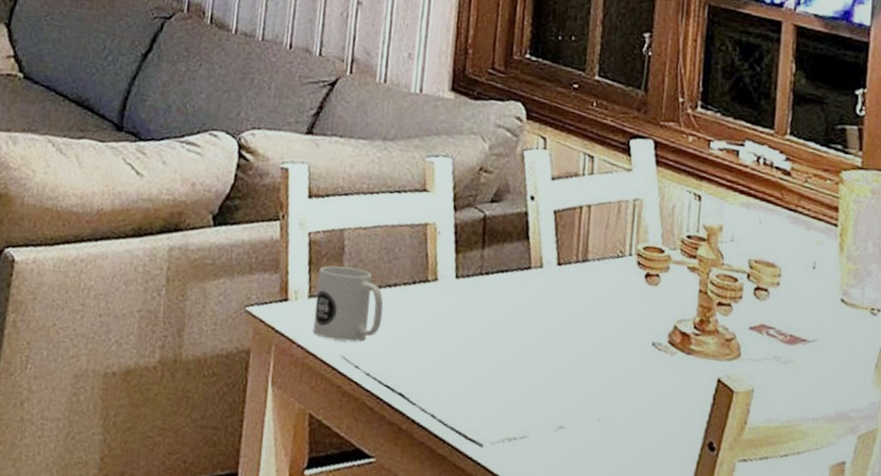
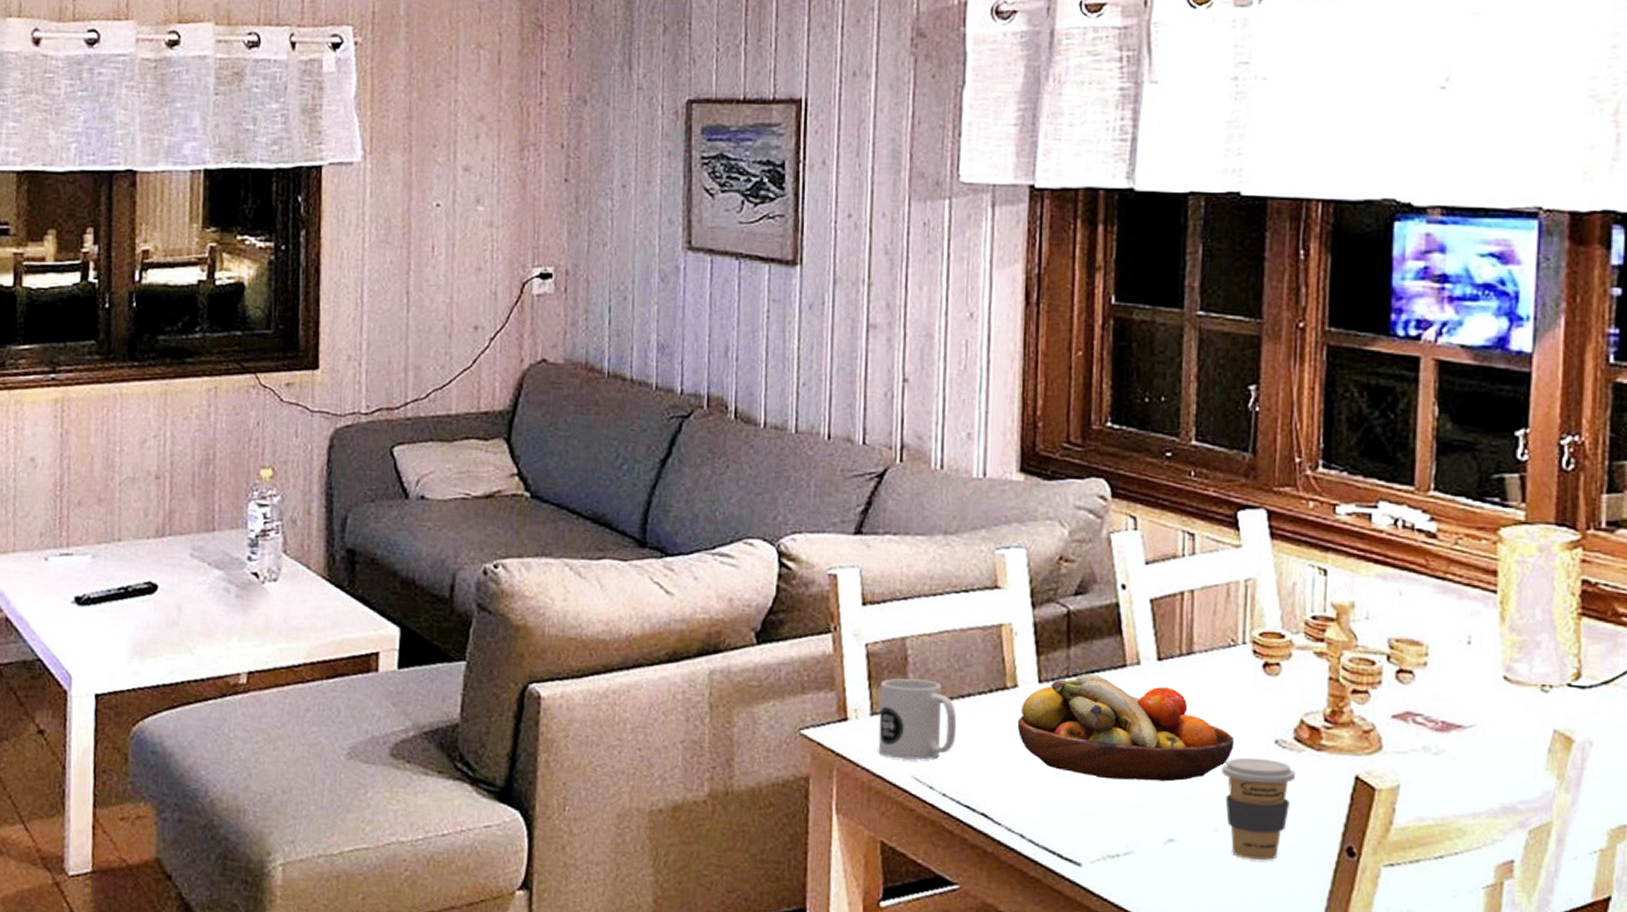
fruit bowl: none [435,272,619,374] -> present [1017,673,1235,782]
coffee cup: none [607,357,669,450] -> present [1222,757,1296,860]

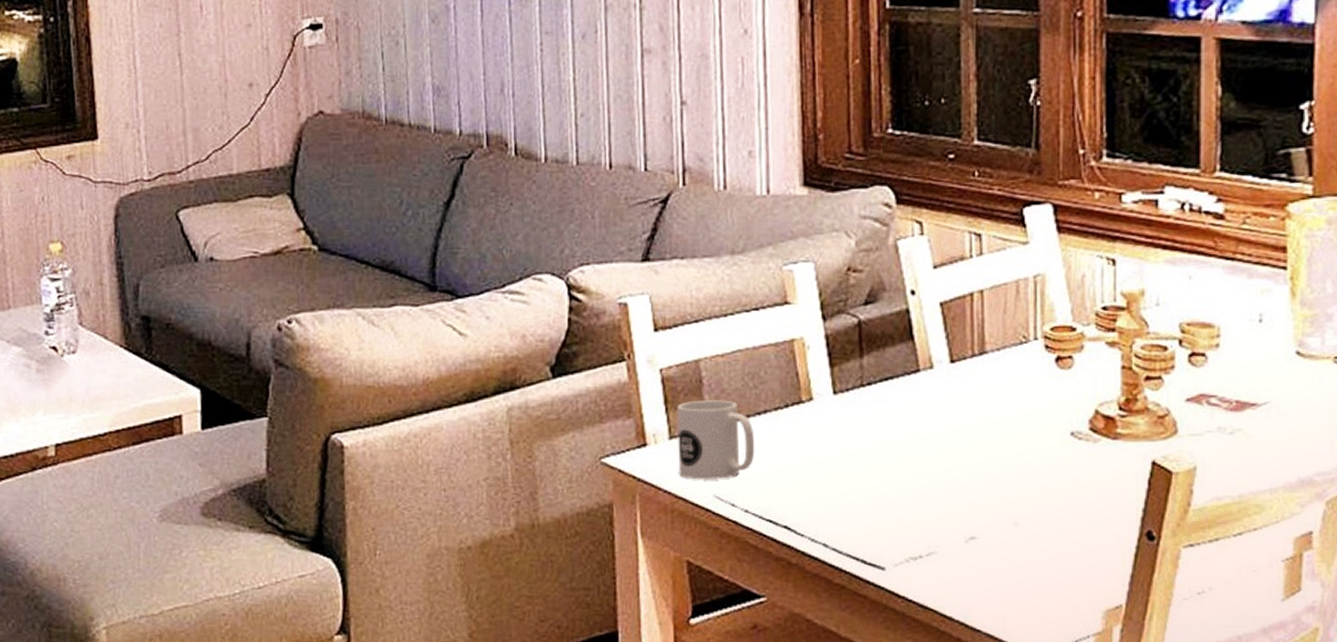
fruit bowl: present [1017,673,1235,782] -> none [814,381,1031,483]
coffee cup: present [1222,757,1296,860] -> none [1019,451,1093,550]

